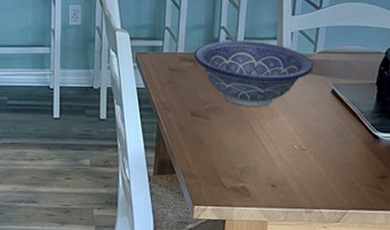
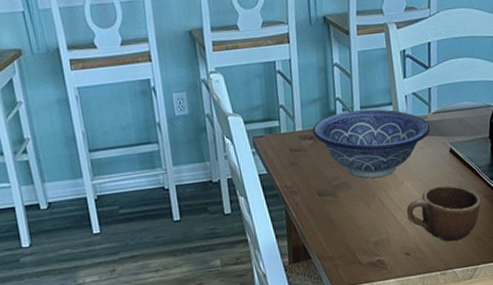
mug: none [277,124,359,181] -> present [406,185,481,242]

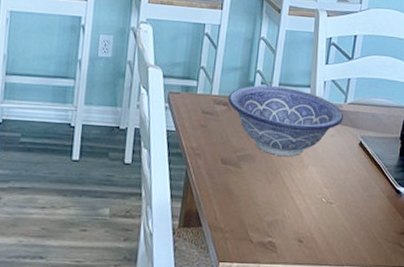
mug: present [406,185,481,242] -> none [306,176,382,237]

